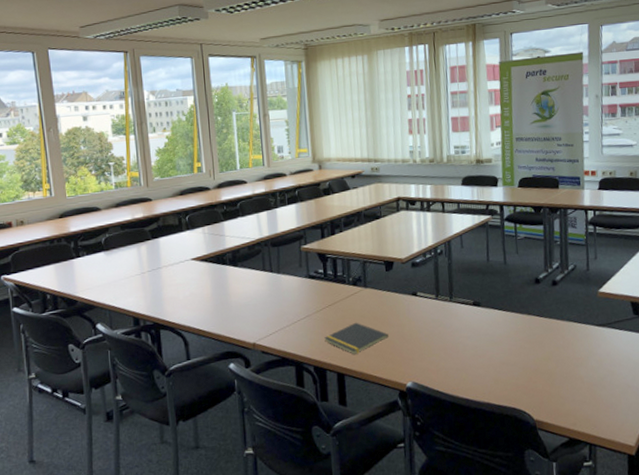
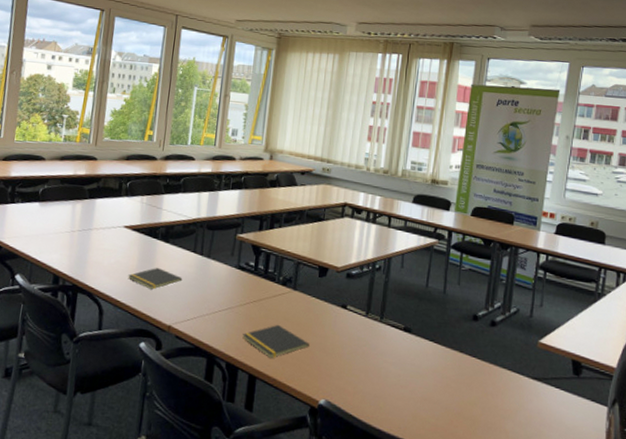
notepad: none [205,291,258,313] -> present [128,267,183,290]

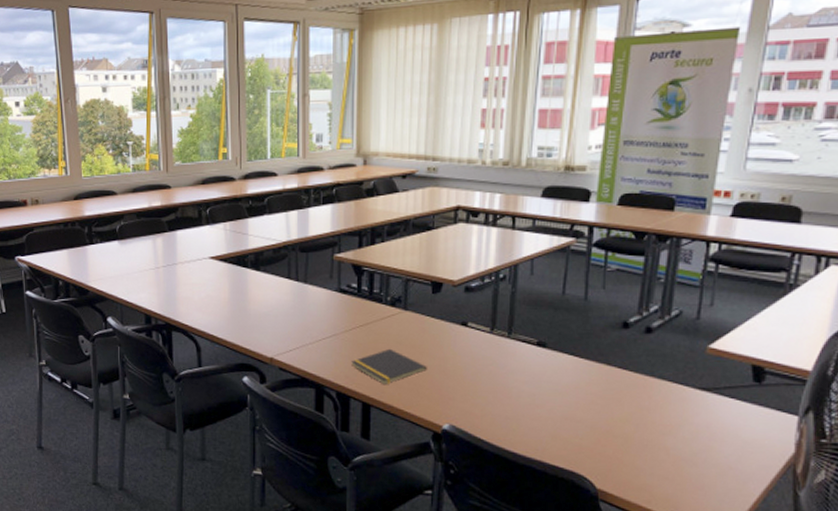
notepad: present [128,267,183,290] -> none [221,297,280,322]

